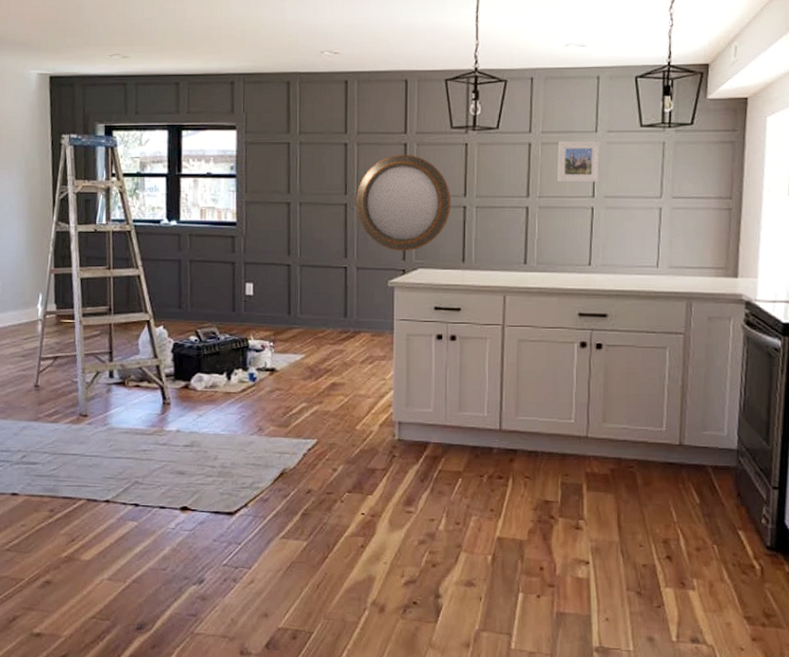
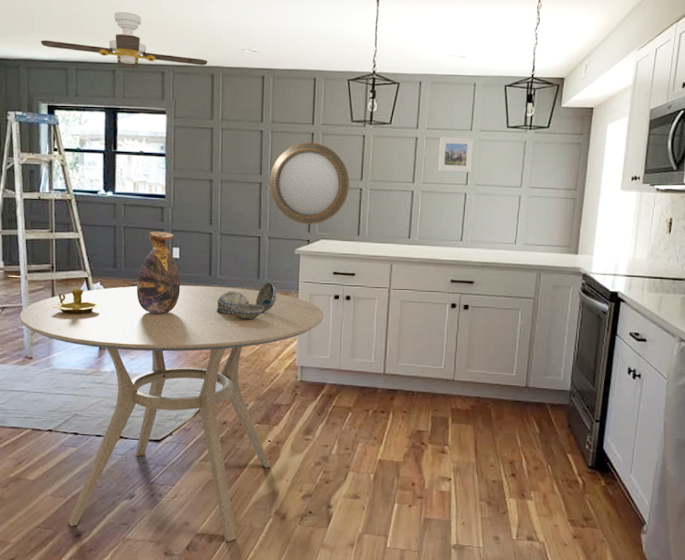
dining table: none [73,326,424,639] -> present [19,285,324,542]
ceiling fan: none [97,17,283,80] -> present [40,11,208,69]
candlestick: none [109,333,165,364] -> present [52,289,102,315]
vase: none [204,265,255,362] -> present [136,231,181,315]
decorative bowl: none [297,321,368,366] -> present [216,282,277,320]

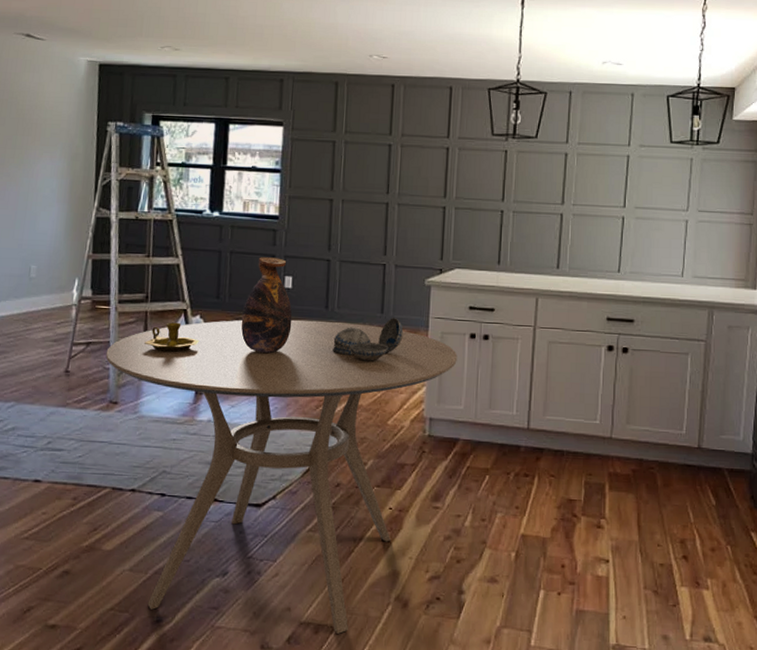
ceiling fan: present [40,11,208,69] -> none [148,14,332,76]
home mirror: present [269,142,350,225] -> none [397,157,490,252]
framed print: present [438,136,474,173] -> none [591,152,633,193]

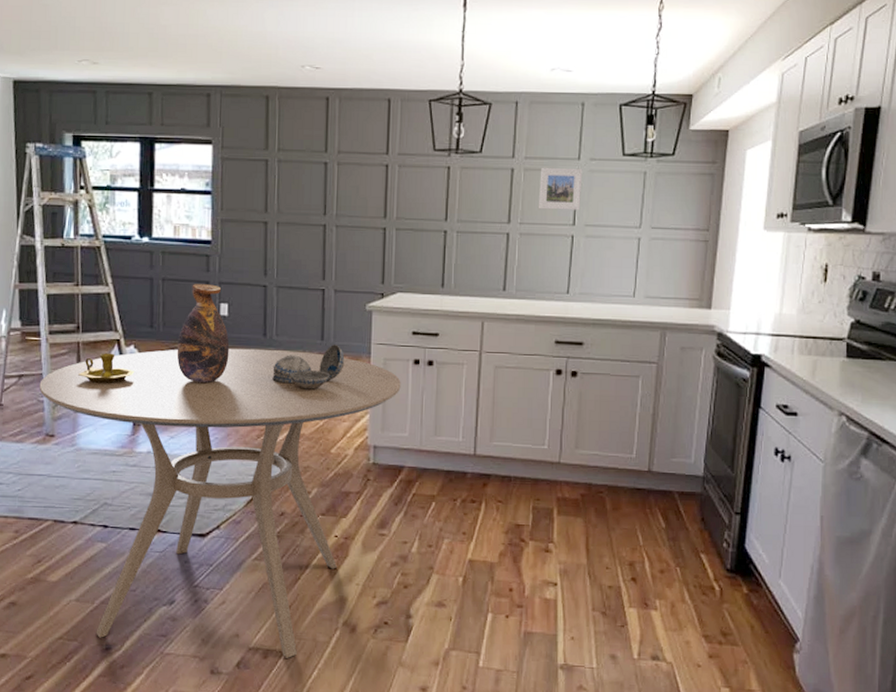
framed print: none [591,152,633,193] -> present [539,167,583,210]

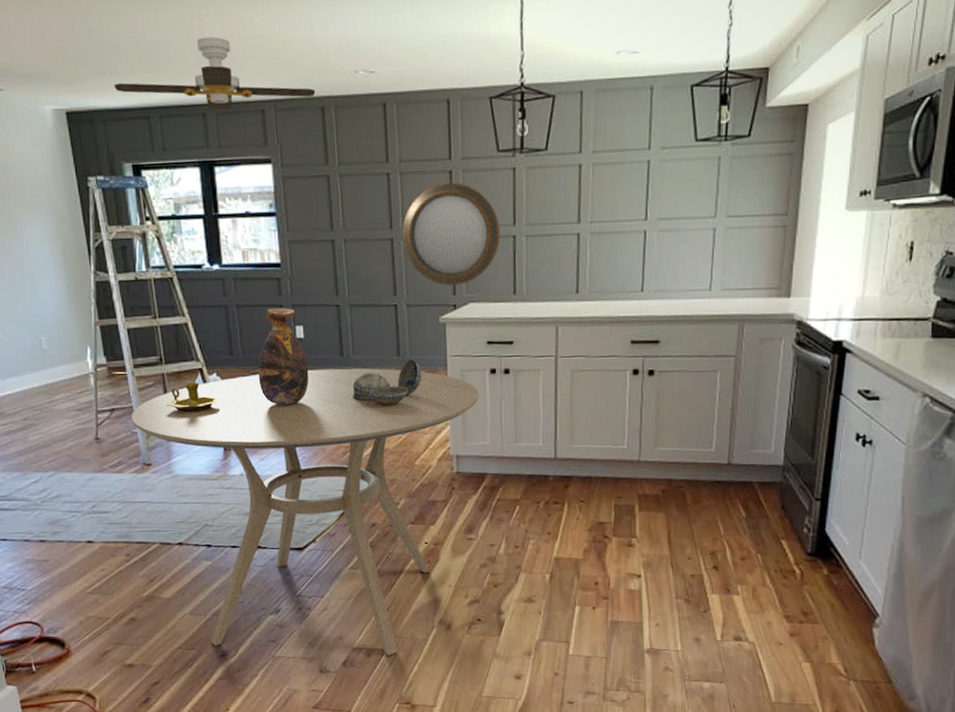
ceiling fan: none [64,23,262,91] -> present [114,36,316,110]
home mirror: none [335,175,432,275] -> present [402,182,501,287]
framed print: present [539,167,583,210] -> none [609,159,654,206]

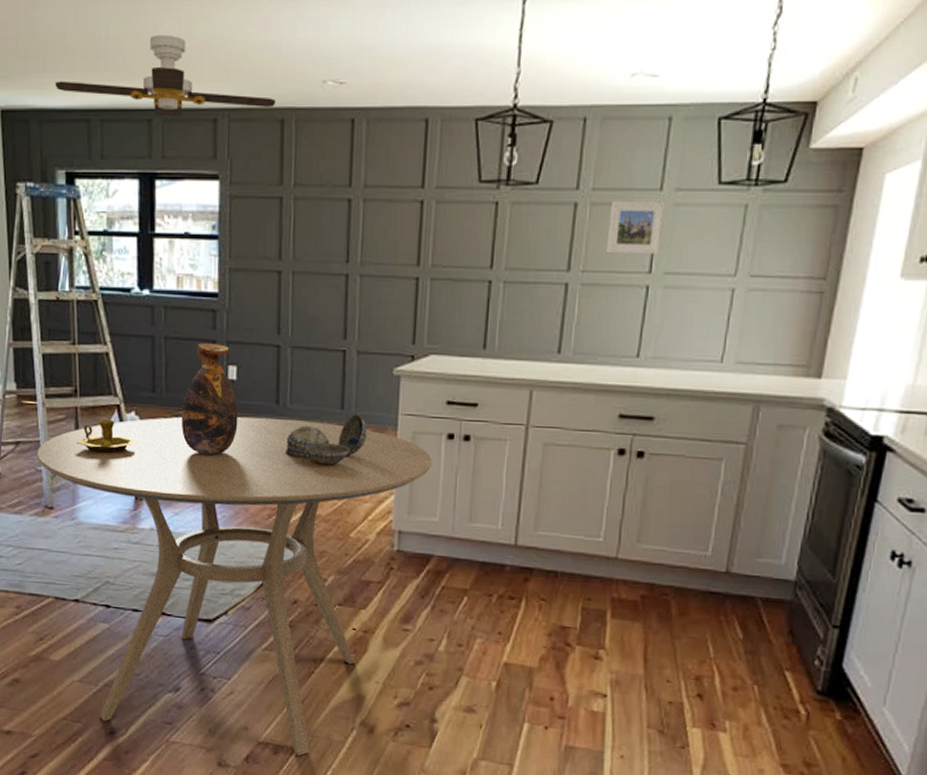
home mirror: present [402,182,501,287] -> none [359,214,475,334]
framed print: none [609,159,654,206] -> present [607,200,665,255]

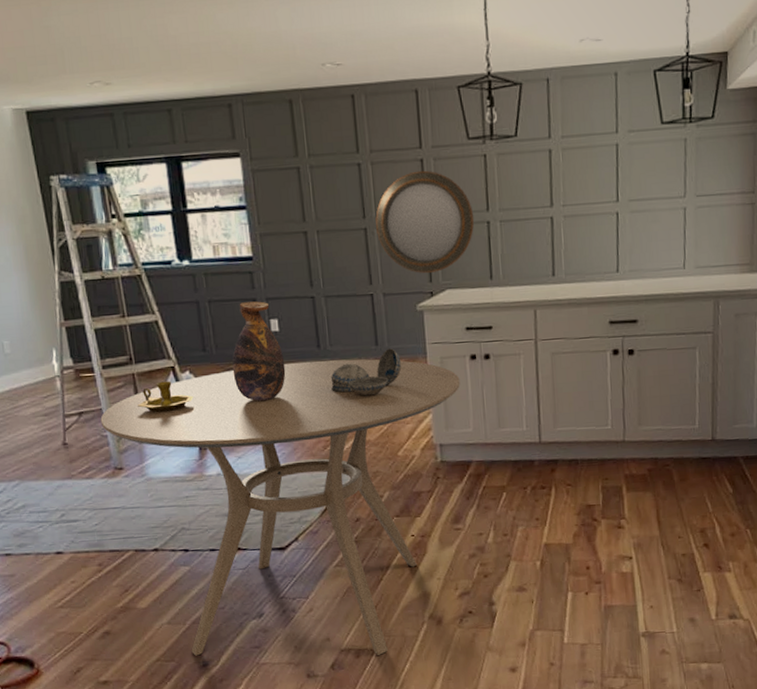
ceiling fan: present [55,34,276,117] -> none [75,33,283,106]
home mirror: none [359,214,475,334] -> present [375,170,475,274]
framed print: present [607,200,665,255] -> none [579,142,623,189]

